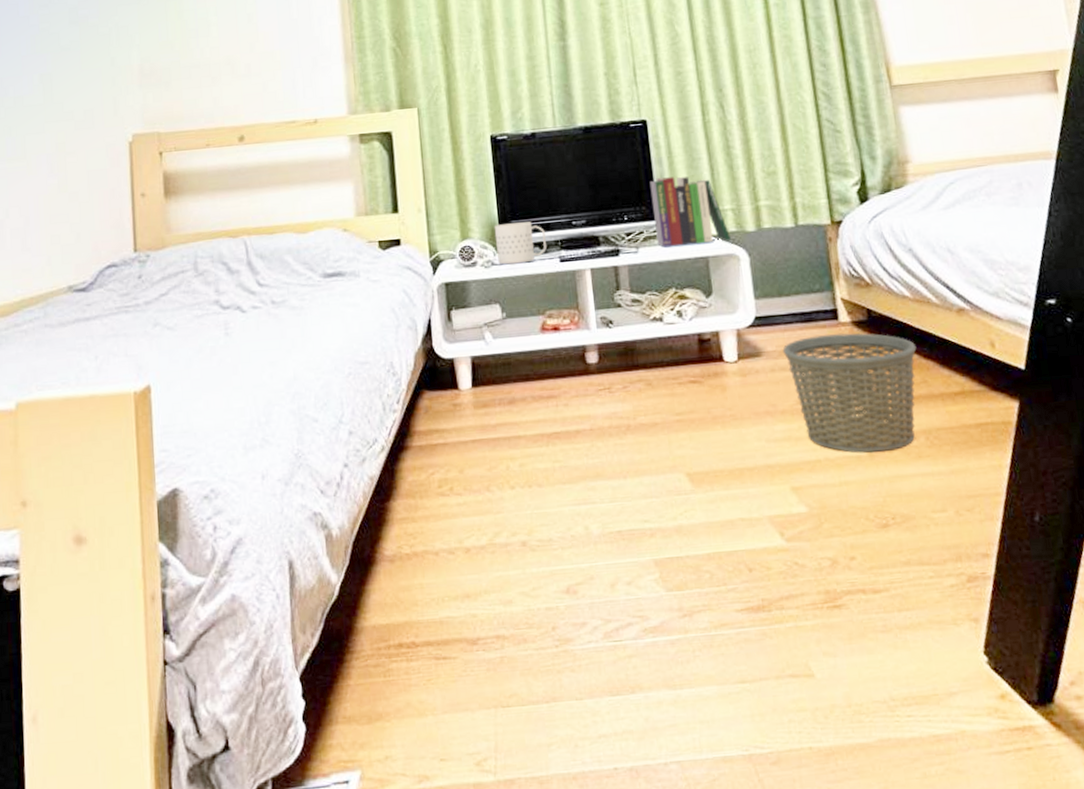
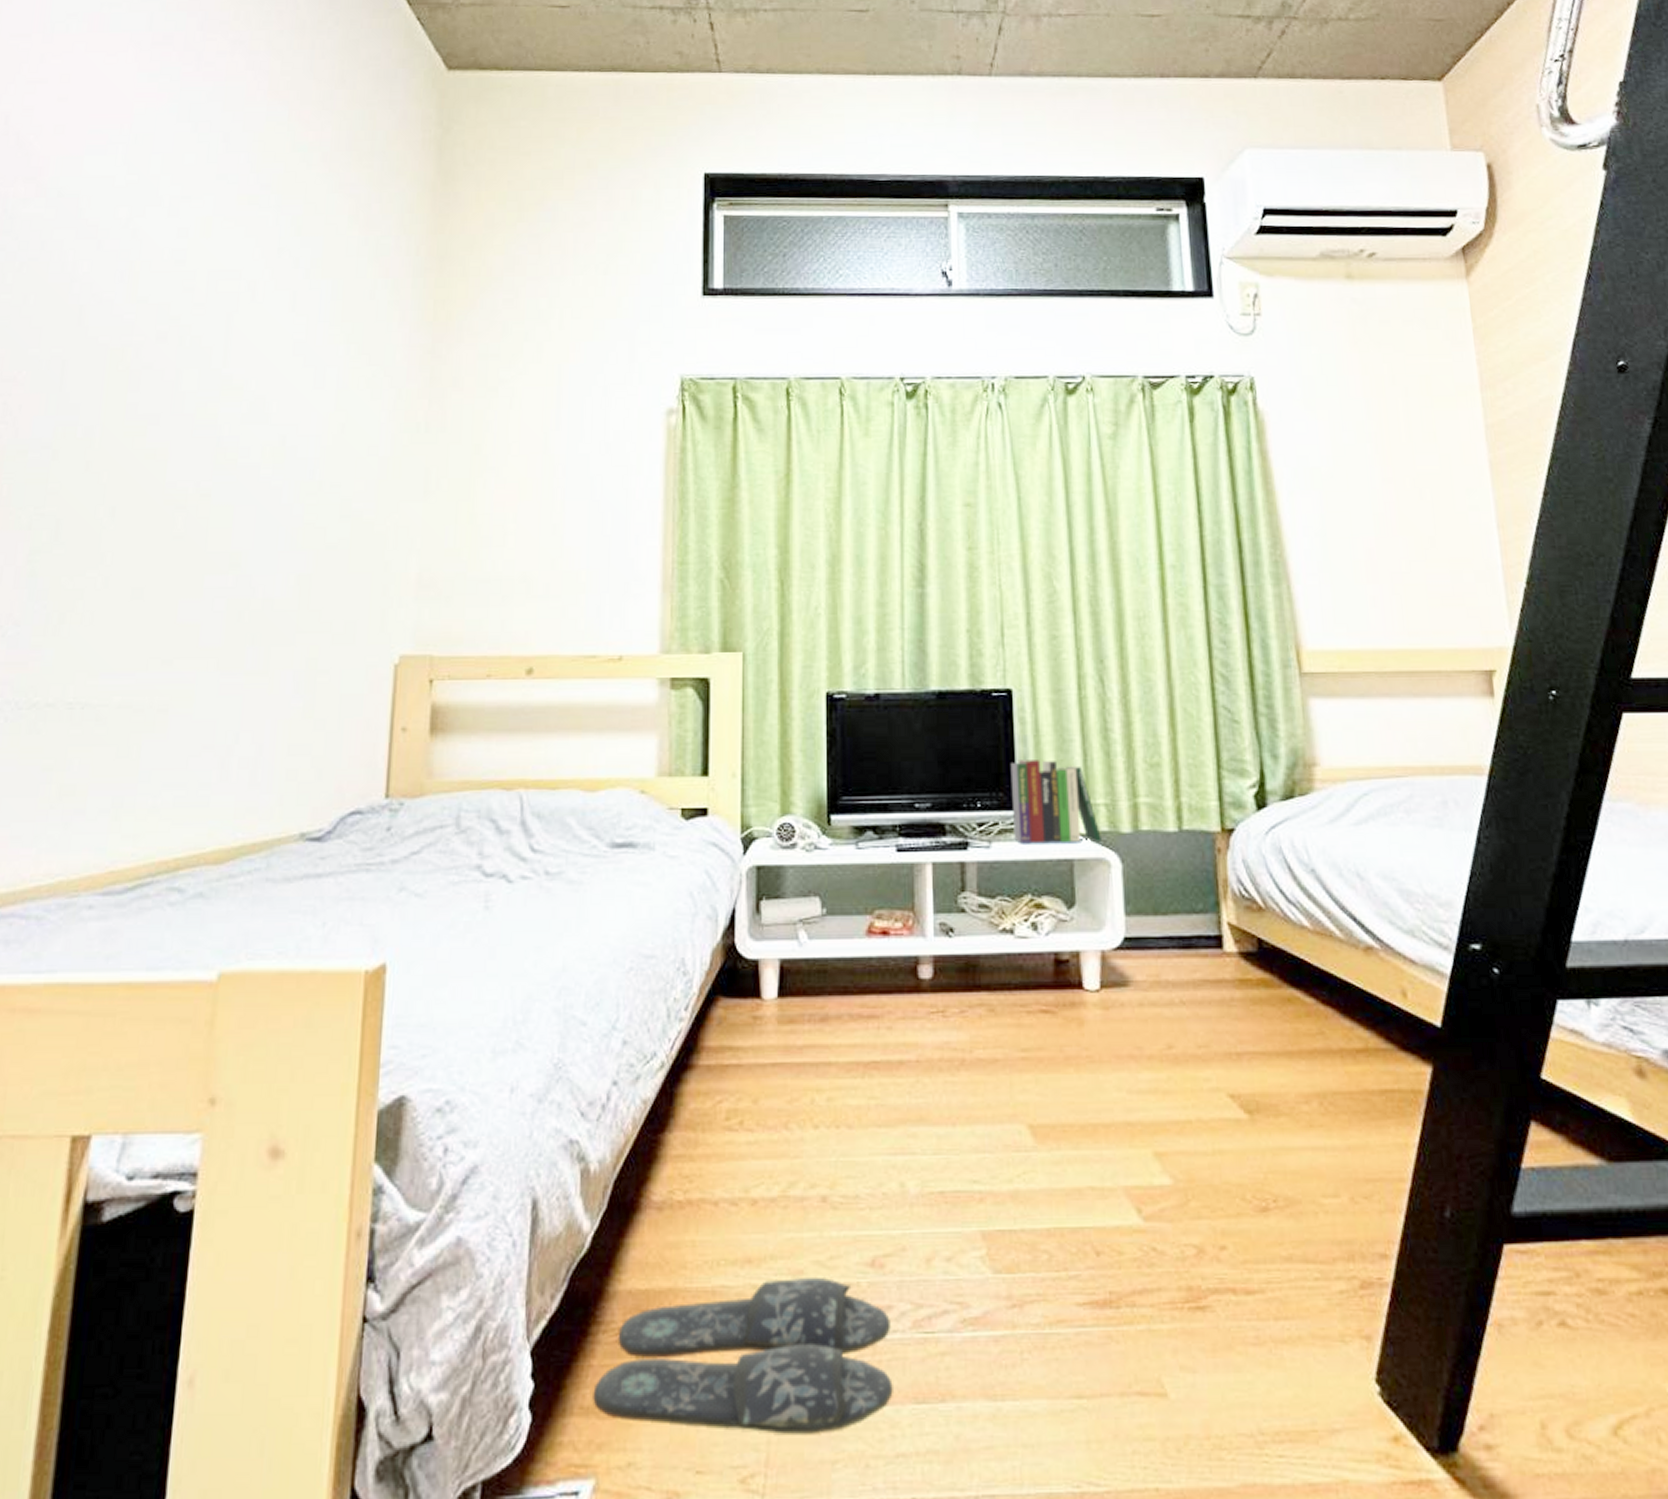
slippers: none [352,605,592,726] -> present [593,1278,893,1434]
mug: present [494,222,547,265] -> none [821,800,882,850]
basket: present [782,332,917,453] -> none [1154,966,1314,1116]

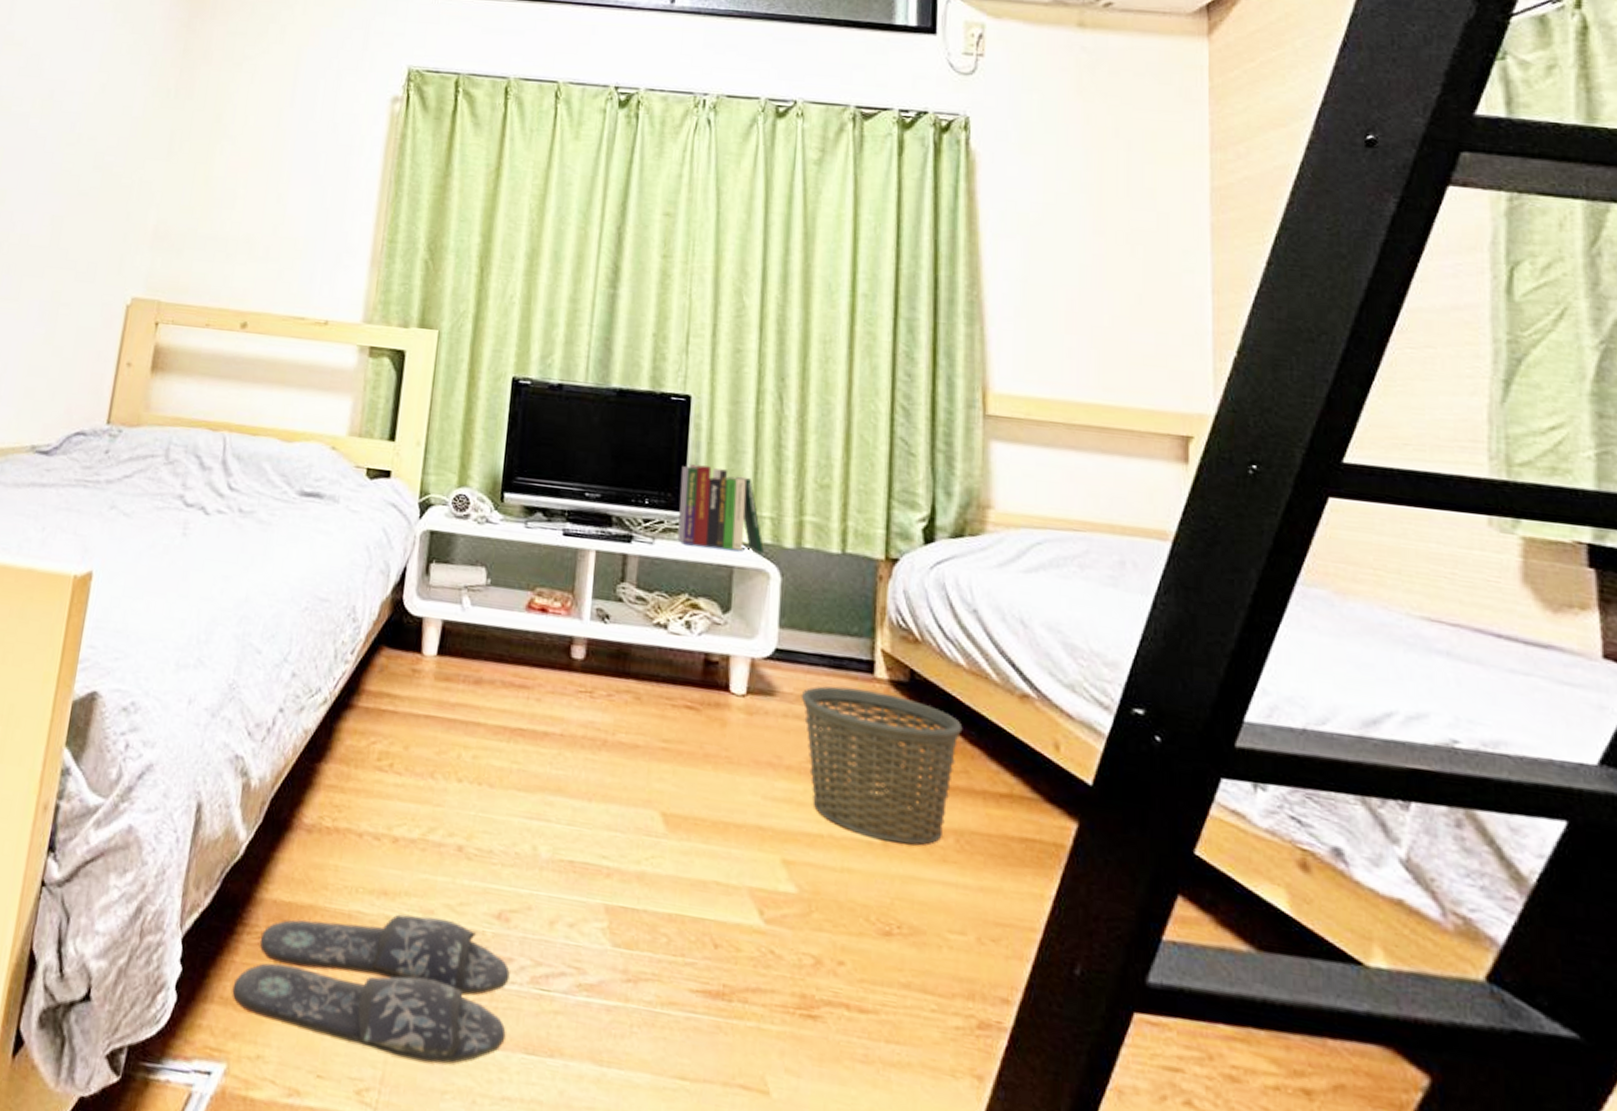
basket: none [1154,966,1314,1116] -> present [801,686,963,845]

